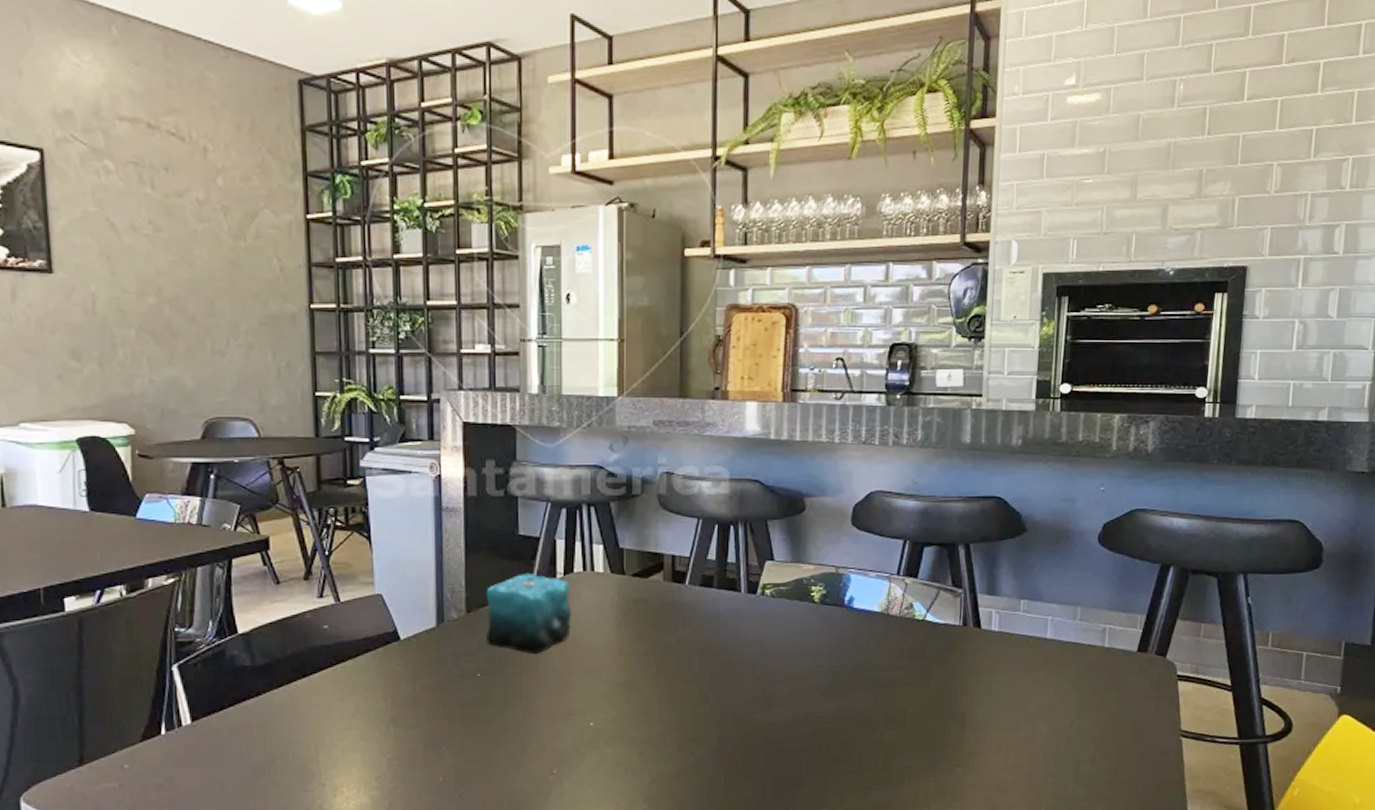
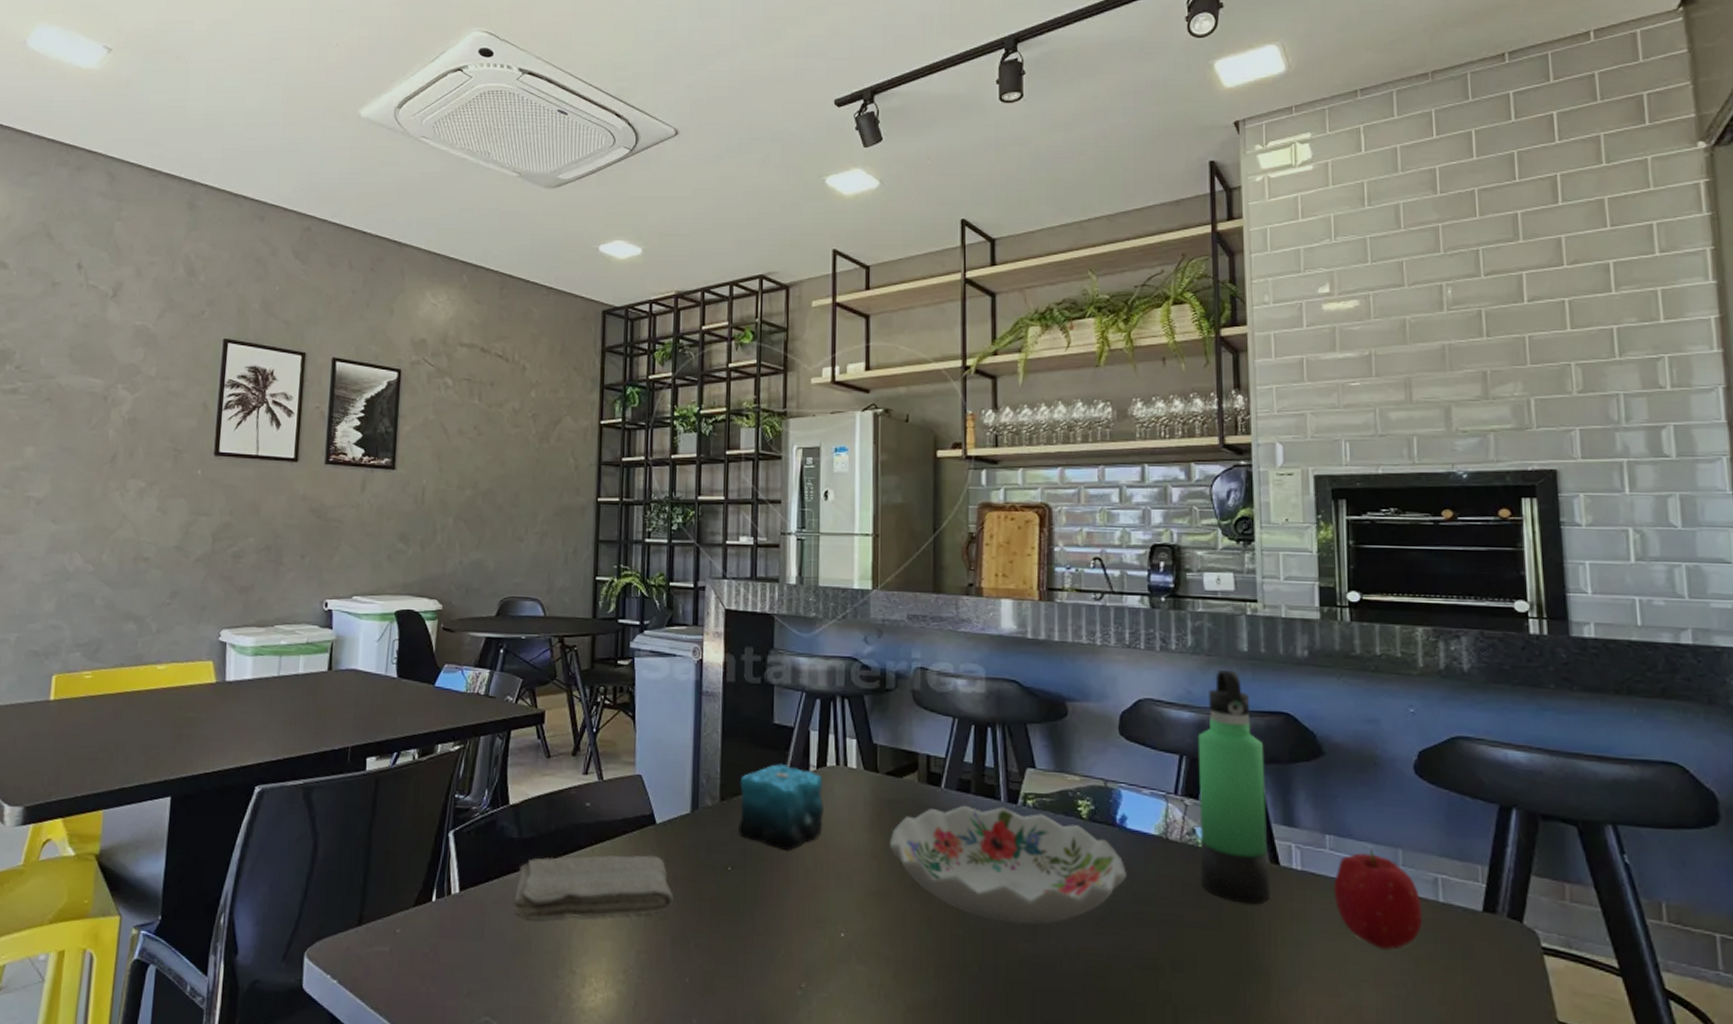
washcloth: none [253,670,423,741] -> present [513,854,674,920]
decorative bowl: none [635,598,851,698] -> present [889,805,1127,924]
thermos bottle: none [914,460,976,663] -> present [1197,669,1270,904]
fruit: none [1022,608,1091,689] -> present [1333,848,1423,950]

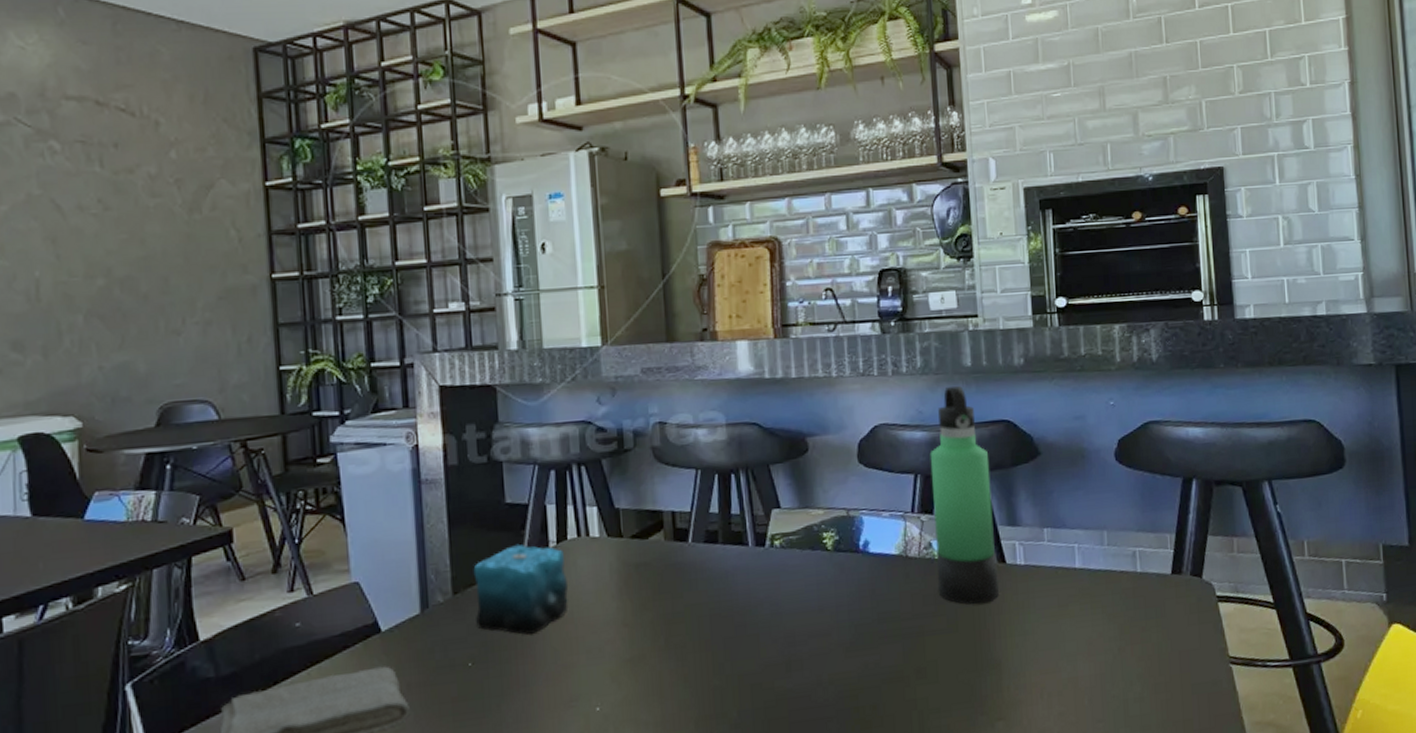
decorative bowl: present [889,805,1127,924] -> none [639,551,872,665]
fruit: present [1333,848,1423,950] -> none [1051,534,1125,623]

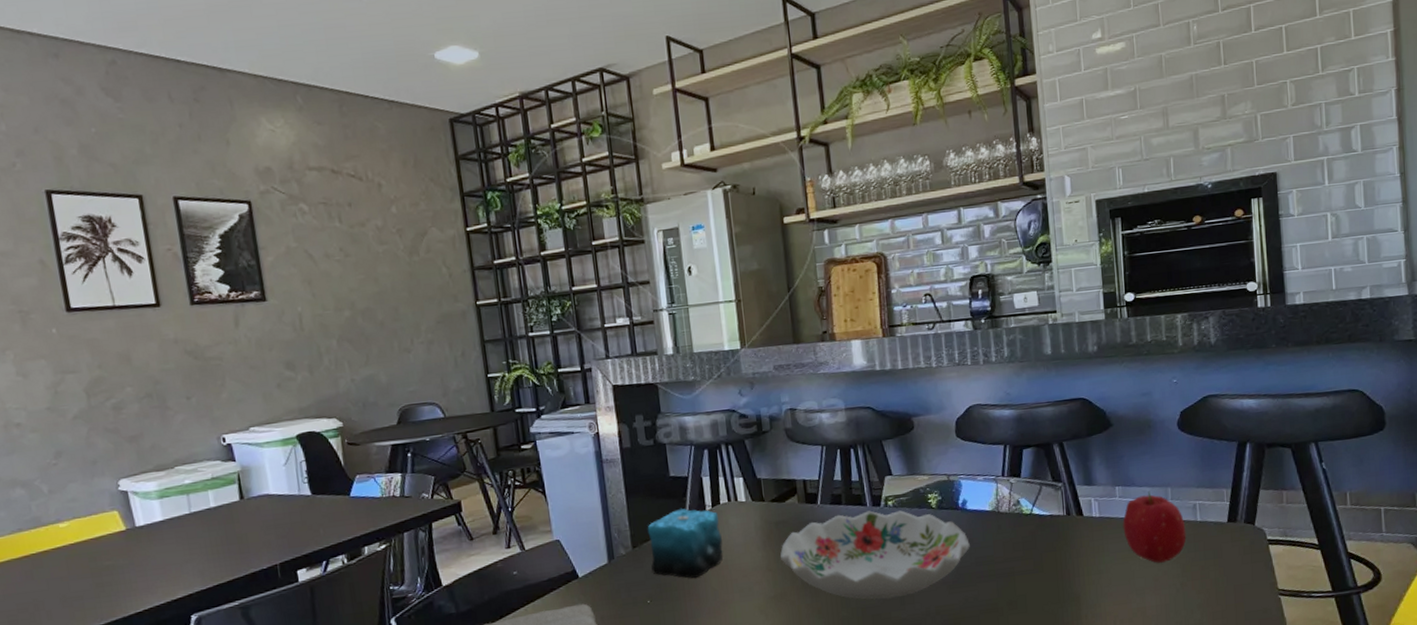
decorative bowl: none [639,551,872,665] -> present [780,510,970,600]
thermos bottle: present [930,385,999,605] -> none [1017,371,1077,550]
fruit: none [1051,534,1125,623] -> present [1122,491,1186,563]

